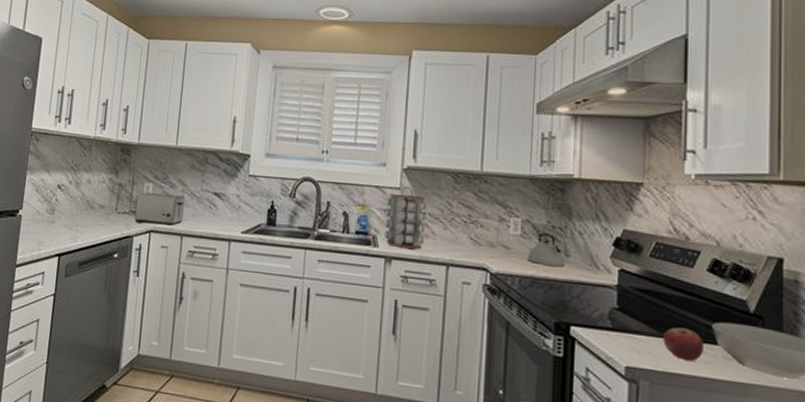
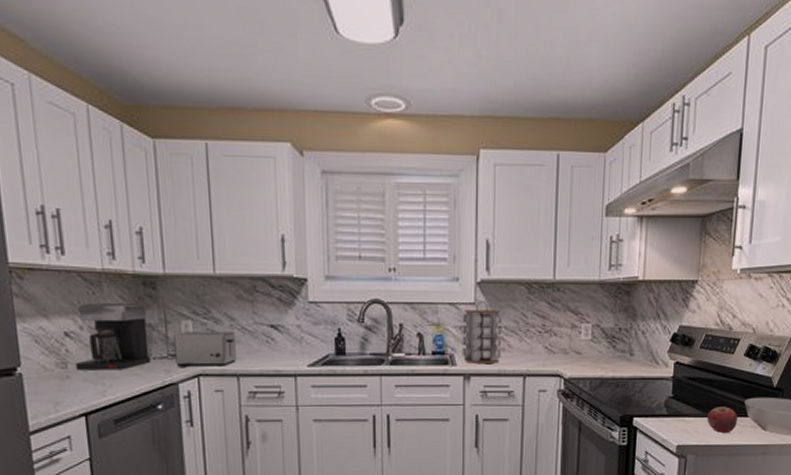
coffee maker: none [60,163,120,221] -> present [75,303,151,371]
kettle: present [527,233,566,267] -> none [597,336,630,366]

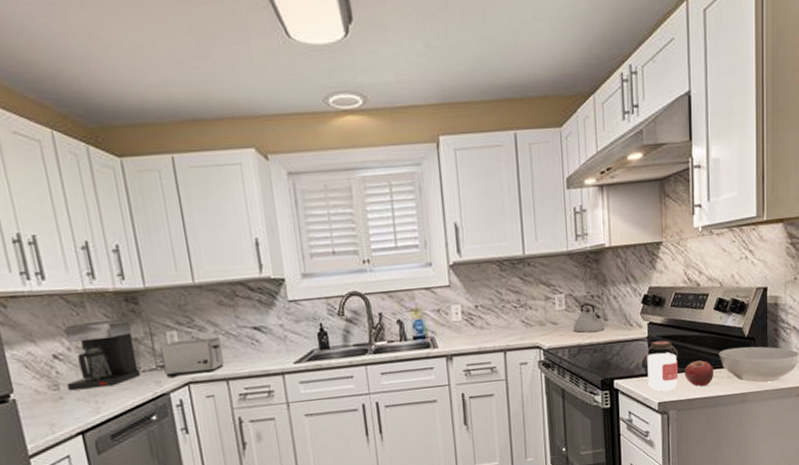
spice rack: present [462,301,502,365] -> none [438,283,481,345]
kettle: none [597,336,630,366] -> present [573,303,605,333]
jar: none [668,382,703,435] -> present [646,340,679,392]

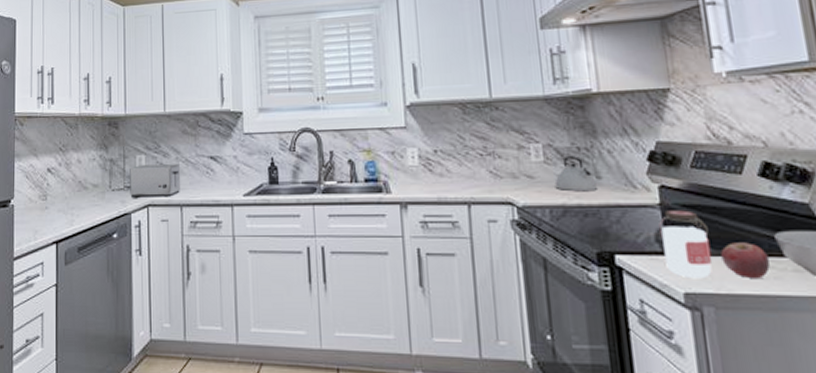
coffee maker: present [63,319,141,391] -> none [53,142,111,202]

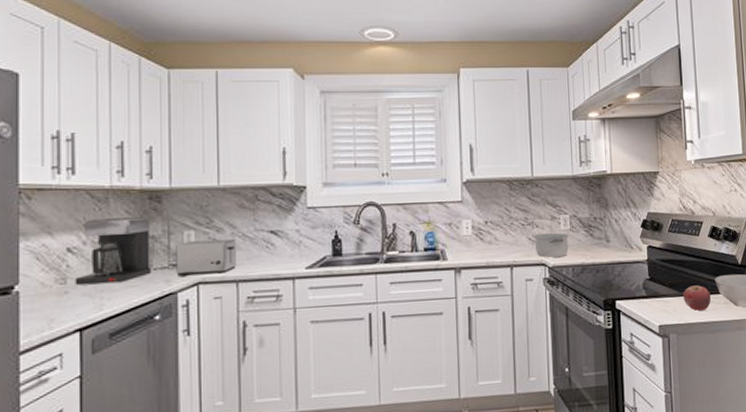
coffee maker: none [53,142,111,202] -> present [75,217,152,286]
cooking pot: none [496,165,543,196] -> present [534,233,569,258]
kettle: present [554,156,599,192] -> none [577,225,607,253]
jar: present [659,210,713,279] -> none [646,264,678,315]

